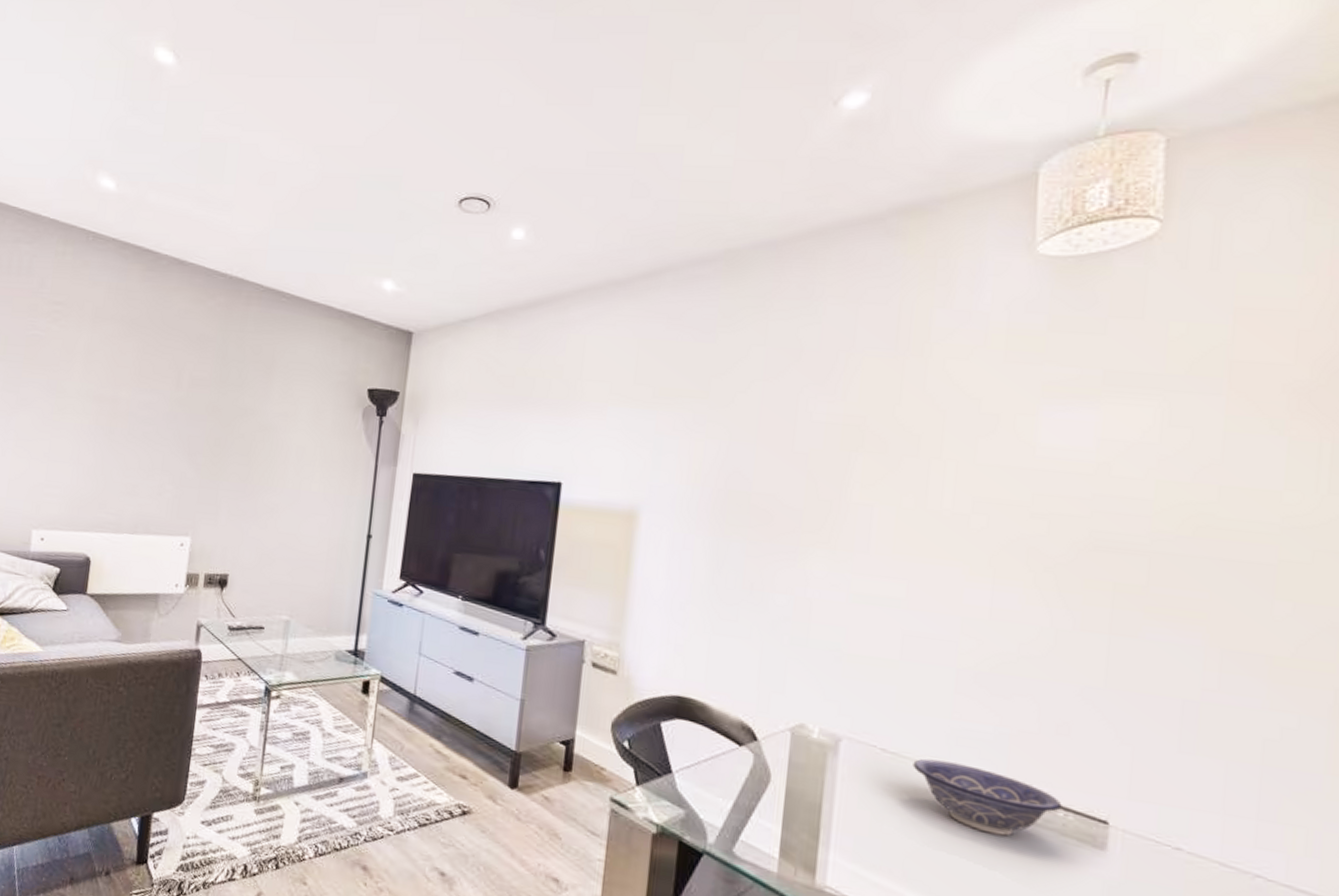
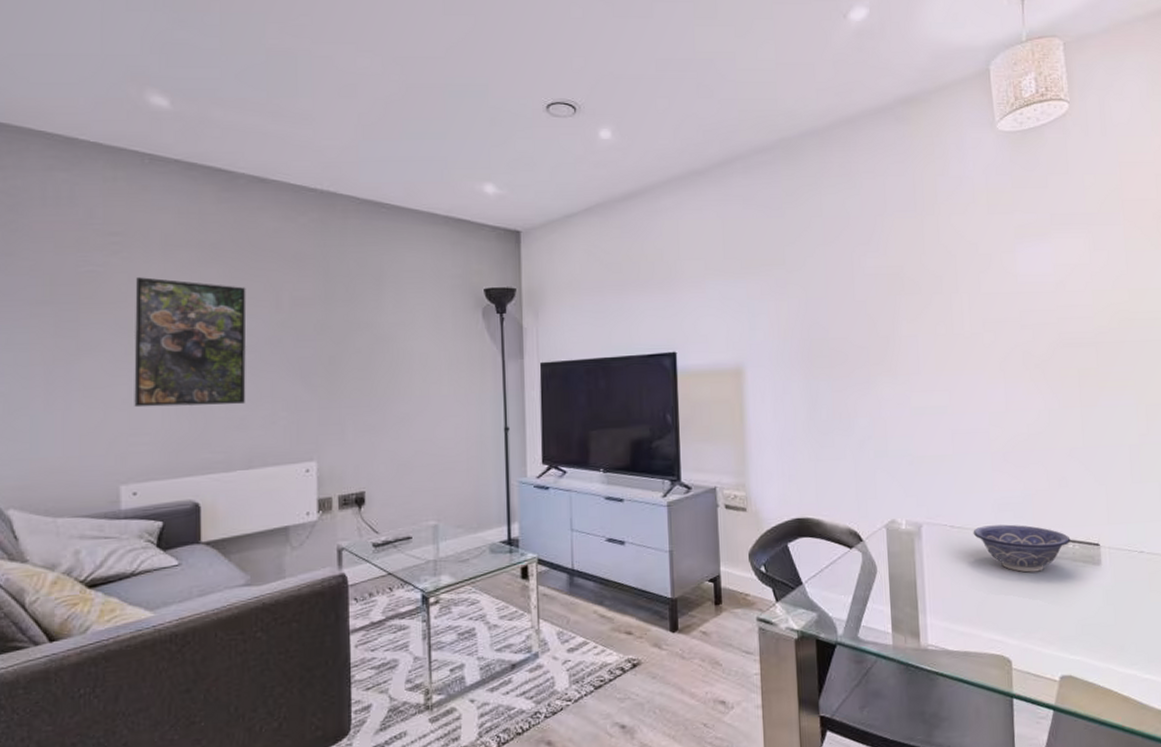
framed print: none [52,344,154,473] -> present [134,277,247,408]

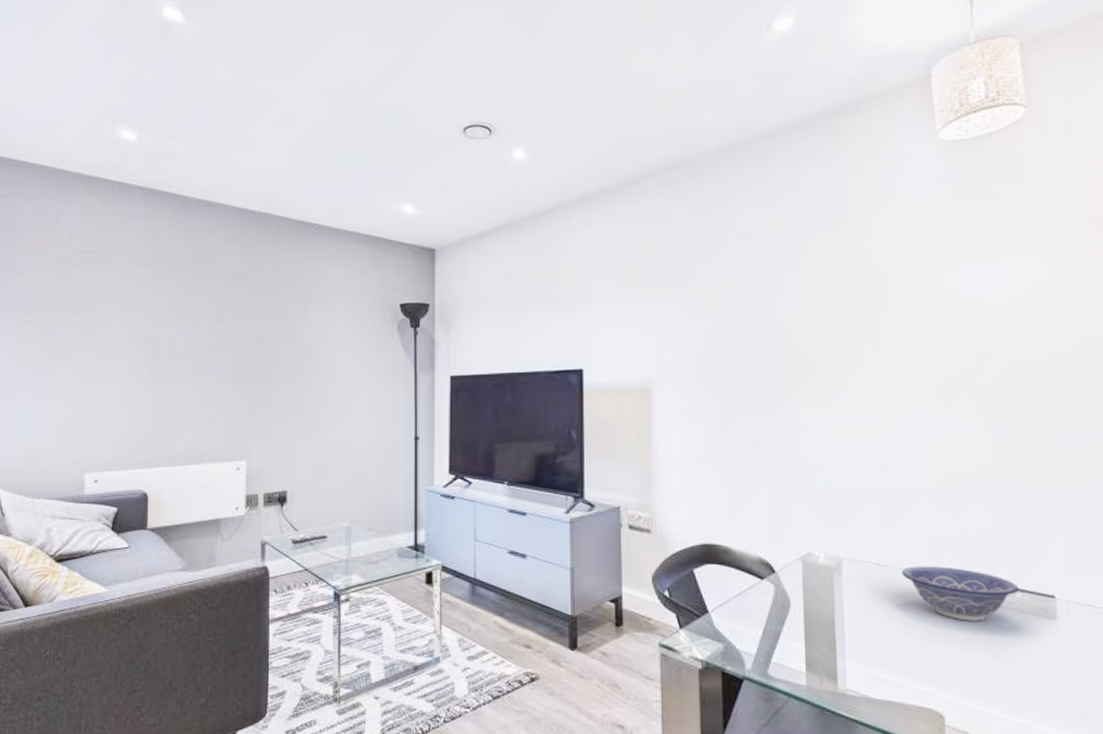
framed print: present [134,277,247,408] -> none [99,290,193,406]

